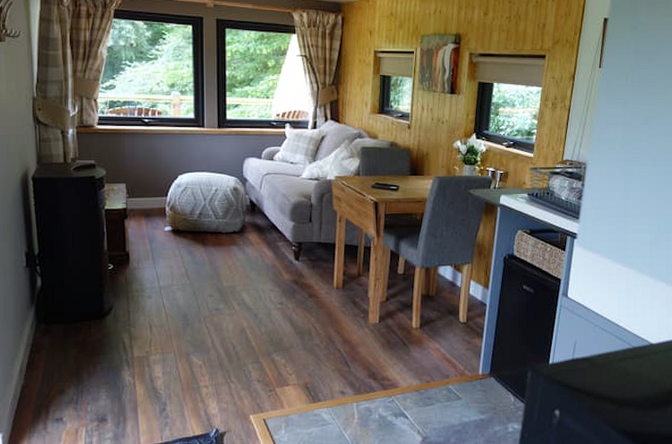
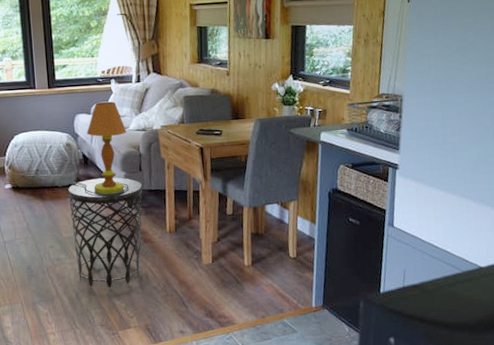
side table: none [232,226,311,342] -> present [68,177,143,288]
table lamp: none [237,146,299,245] -> present [72,101,129,195]

